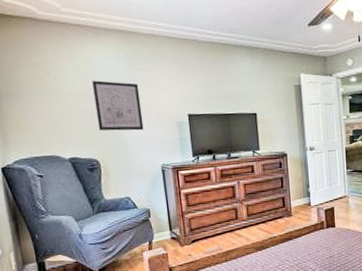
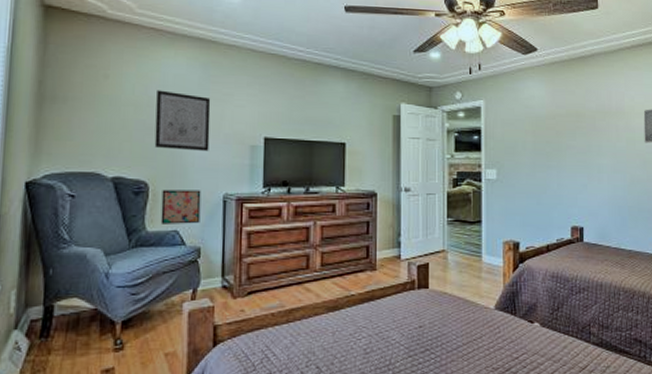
wall art: none [111,163,146,193] -> present [160,189,201,224]

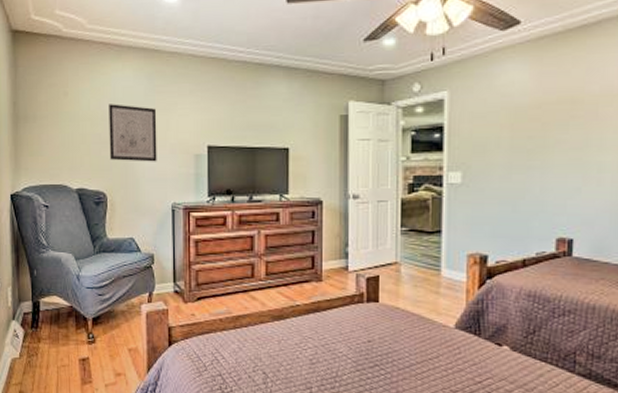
wall art: present [160,189,201,224] -> none [118,199,152,232]

